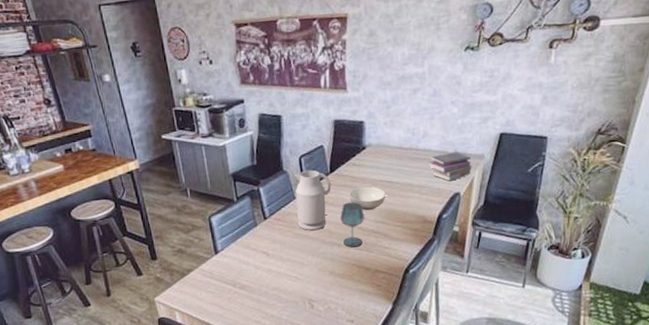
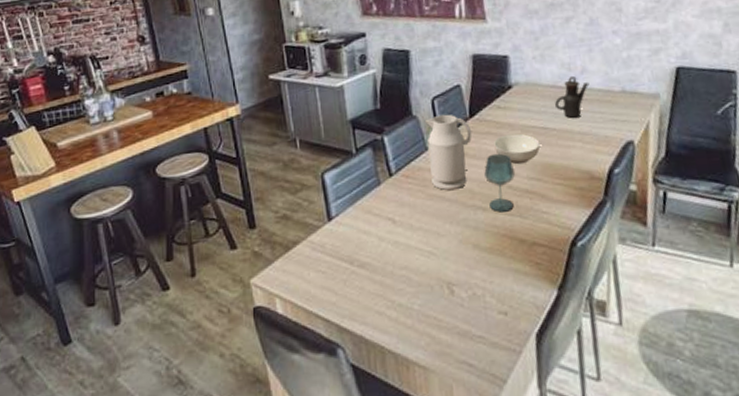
teapot: none [399,139,429,175] -> present [554,75,590,119]
books: present [429,152,471,181] -> none [591,90,645,127]

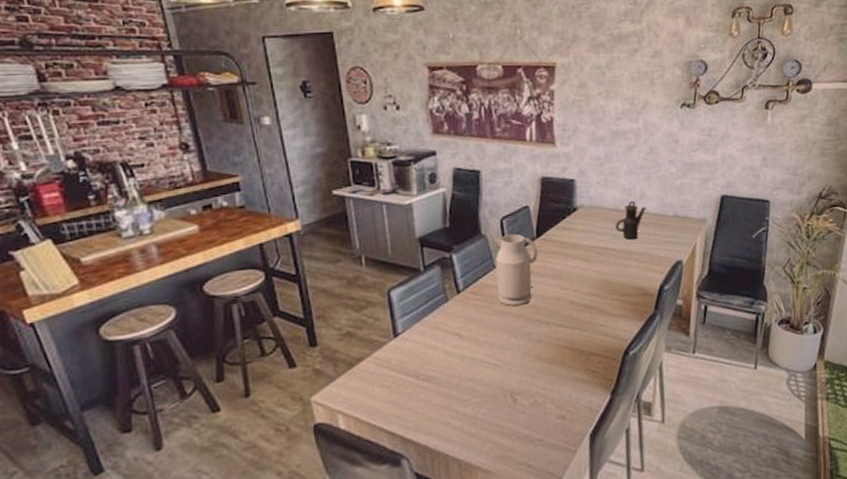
wine glass: present [484,153,515,213] -> none [548,271,576,326]
bowl: present [494,133,541,165] -> none [558,253,601,282]

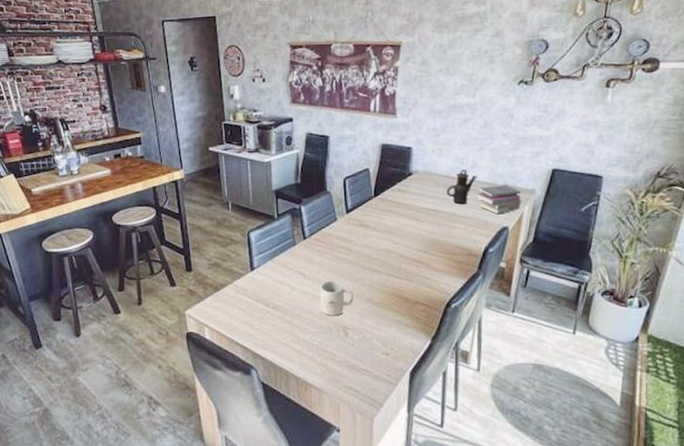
mug: none [480,338,522,382] -> present [319,280,355,316]
water jug: present [494,233,539,307] -> none [337,192,375,255]
books: none [647,215,693,248] -> present [477,185,521,214]

